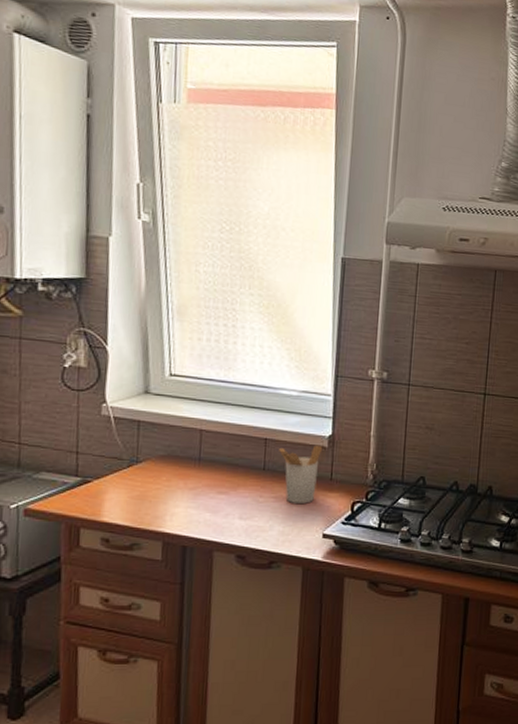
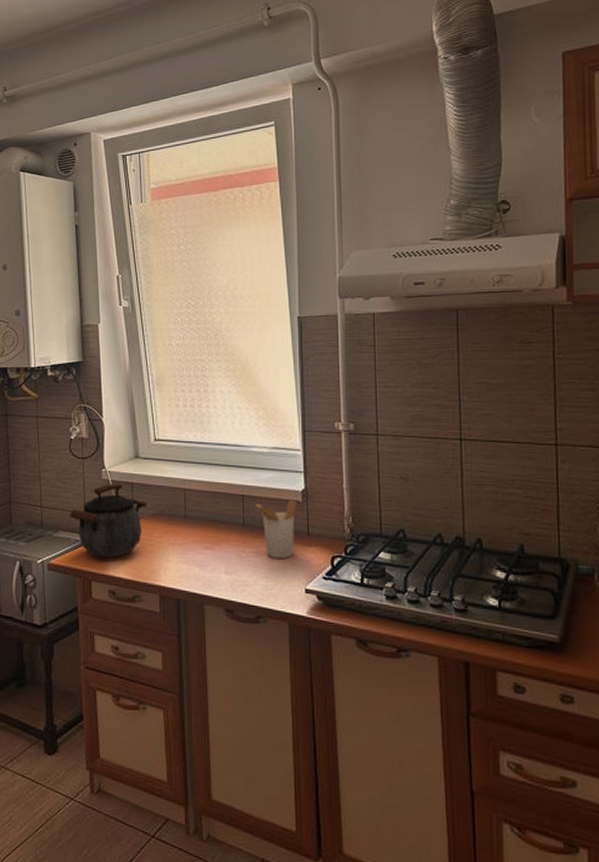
kettle: none [57,420,156,502] -> present [70,483,147,558]

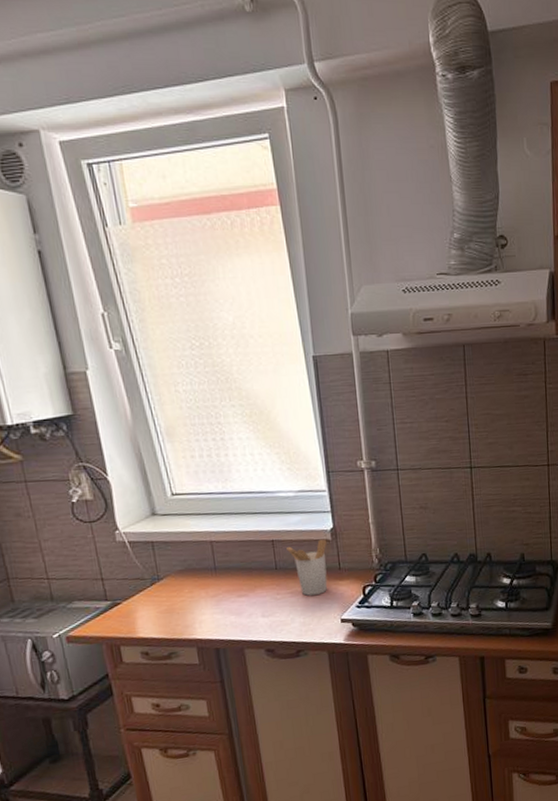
kettle: present [70,483,147,558] -> none [84,543,173,622]

